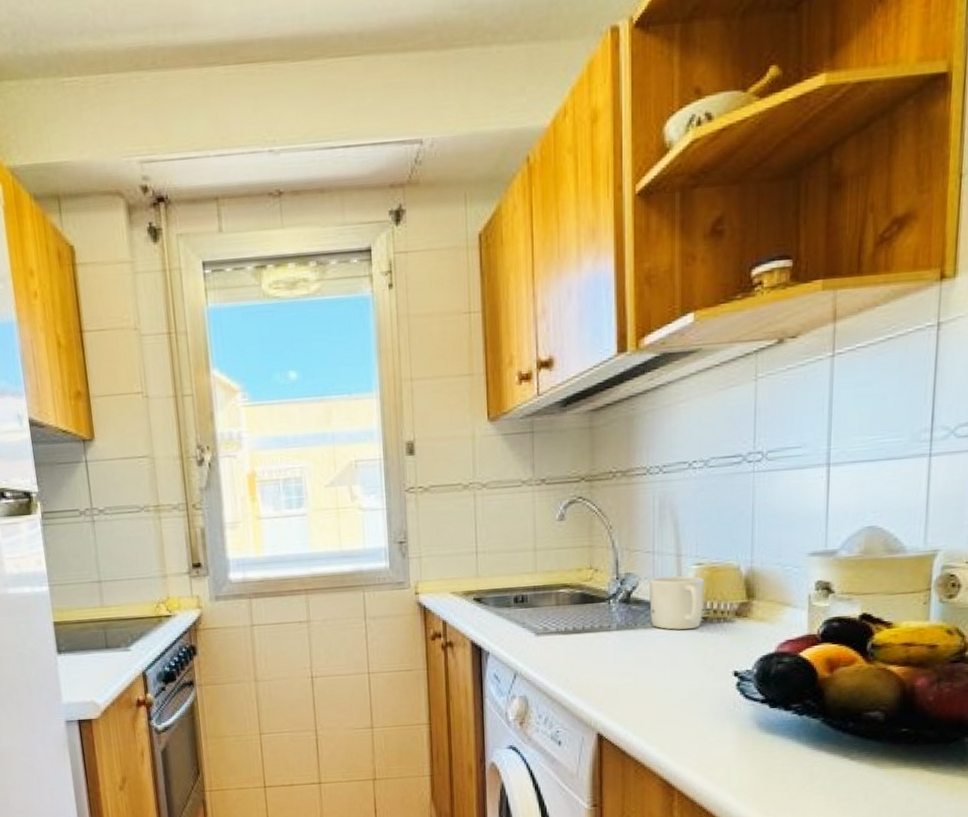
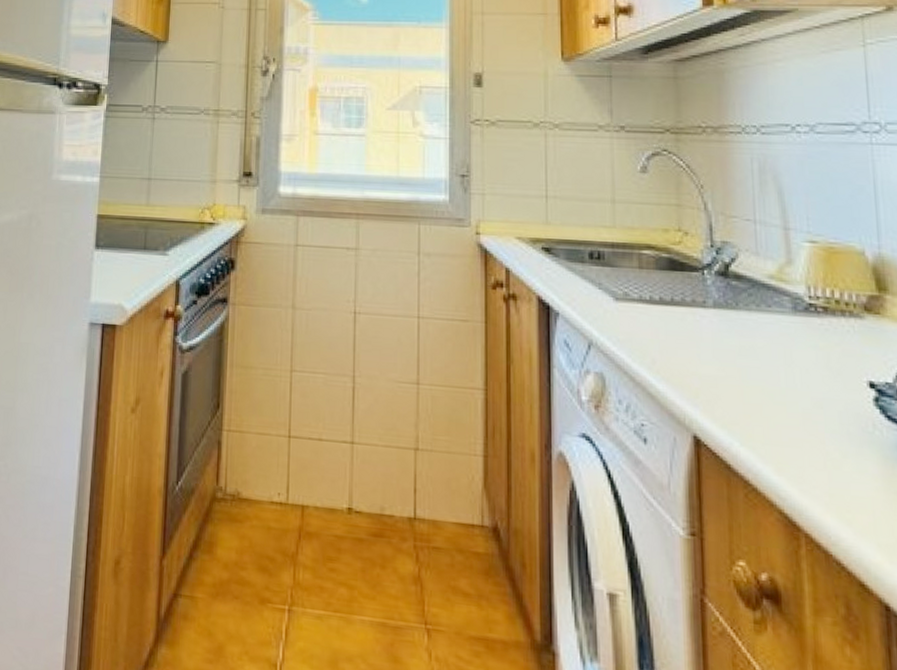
mug: present [649,576,704,630] -> none [751,250,822,319]

